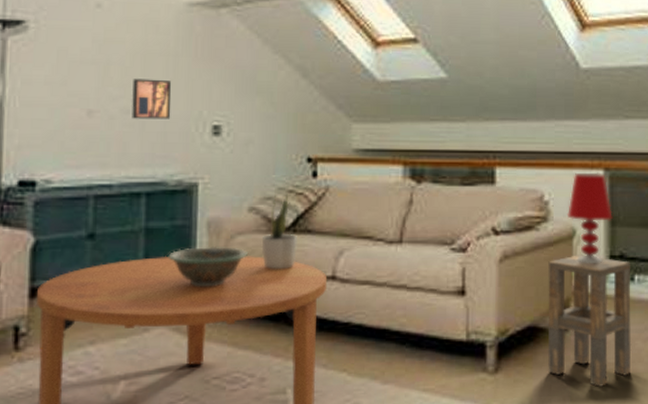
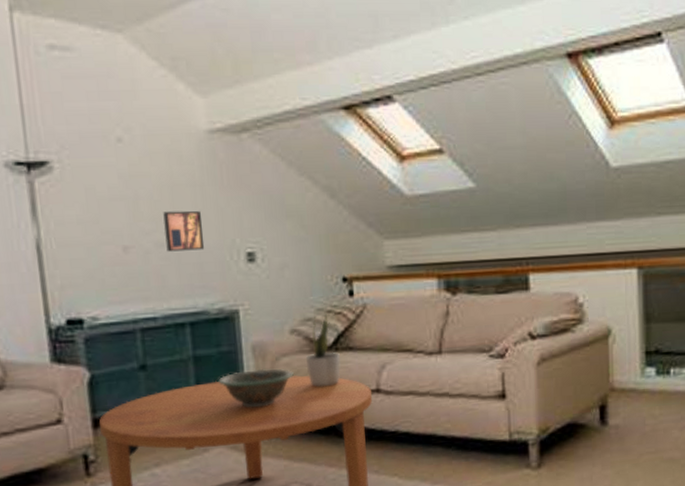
side table: present [547,255,632,387] -> none [585,352,669,475]
table lamp: present [568,172,613,263] -> none [602,271,647,361]

